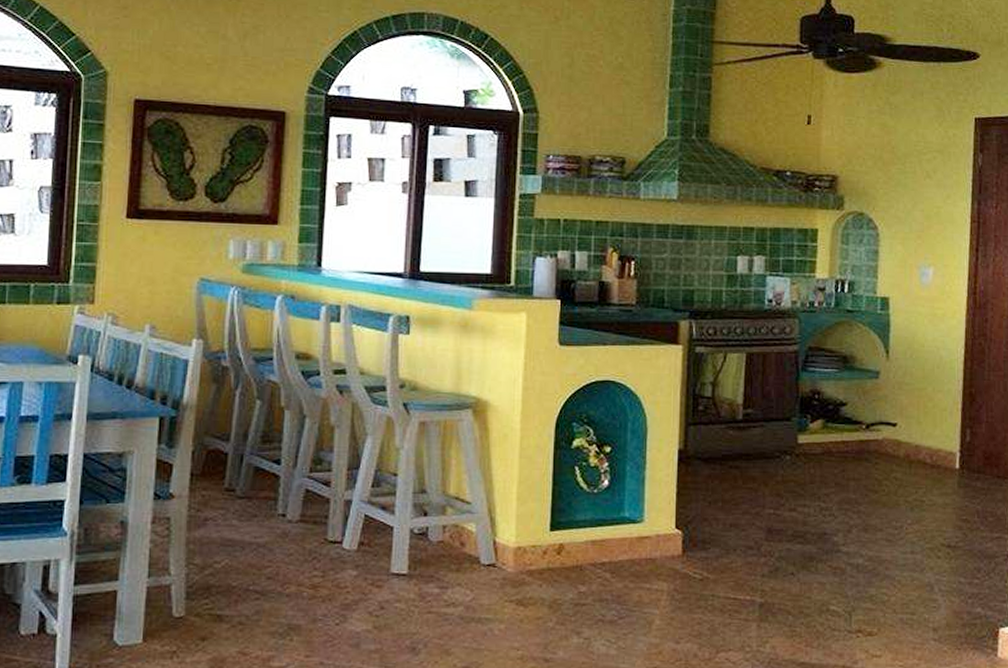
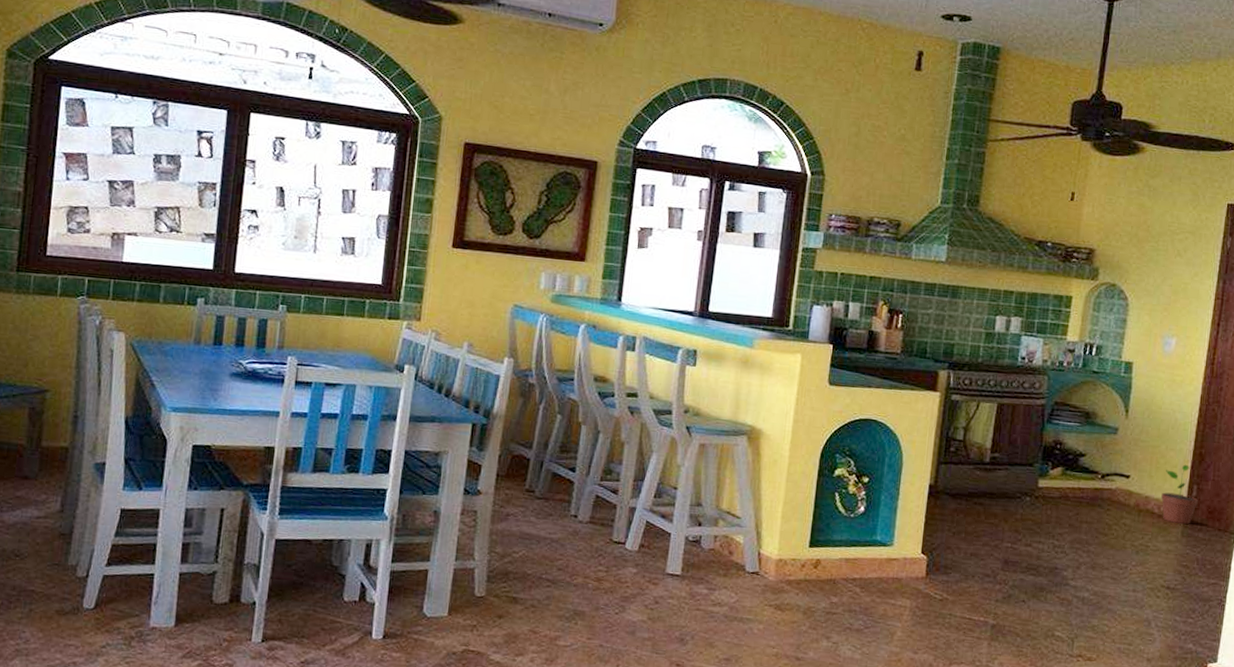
potted plant: none [933,406,972,473] -> present [1161,464,1198,524]

